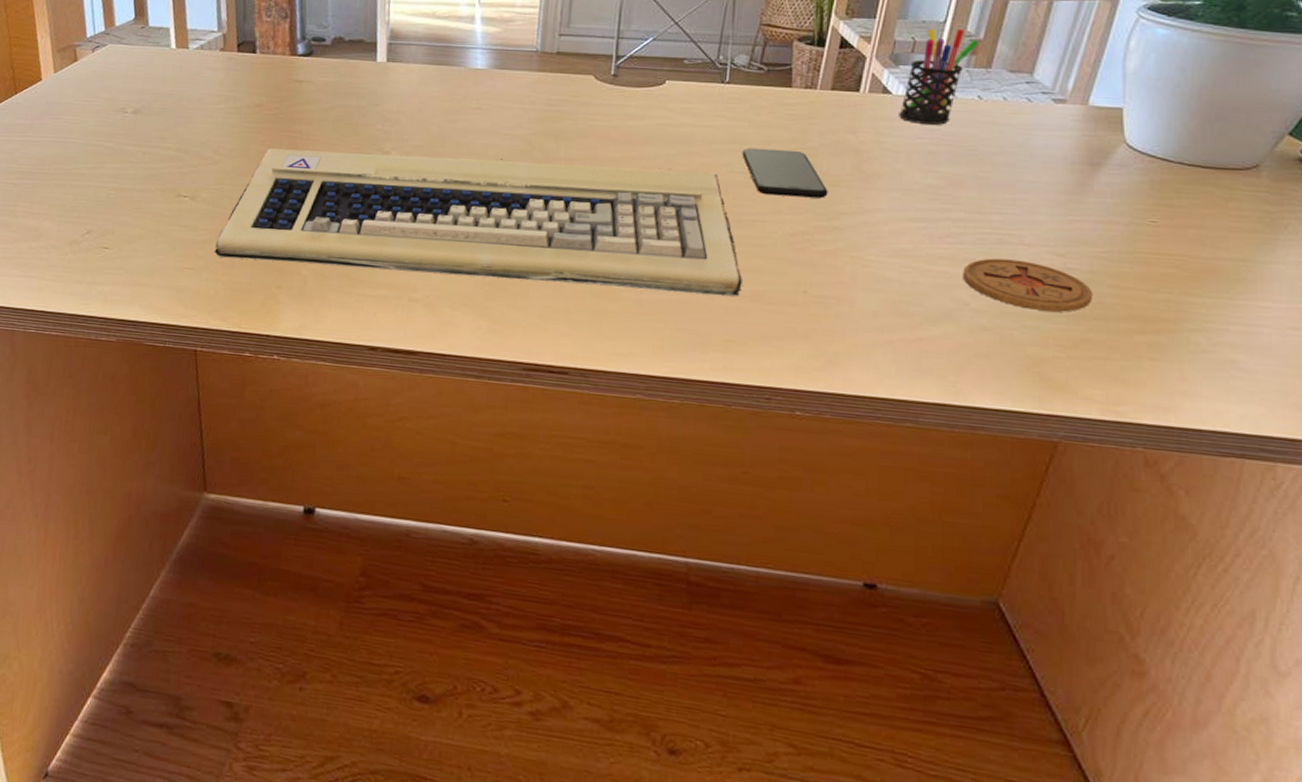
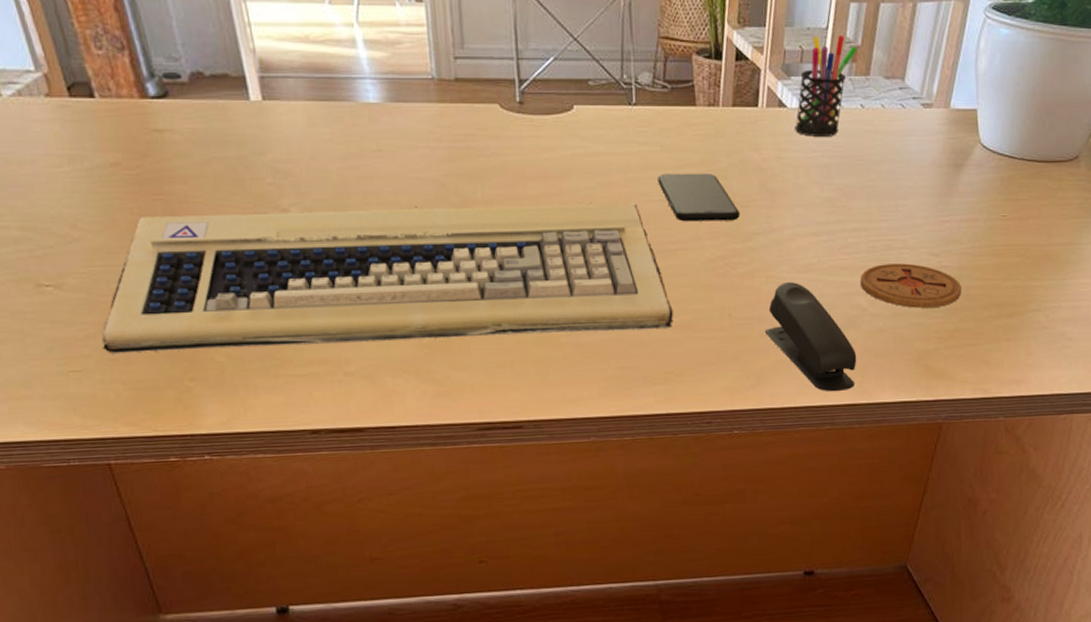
stapler: none [844,265,952,388] -> present [765,282,857,392]

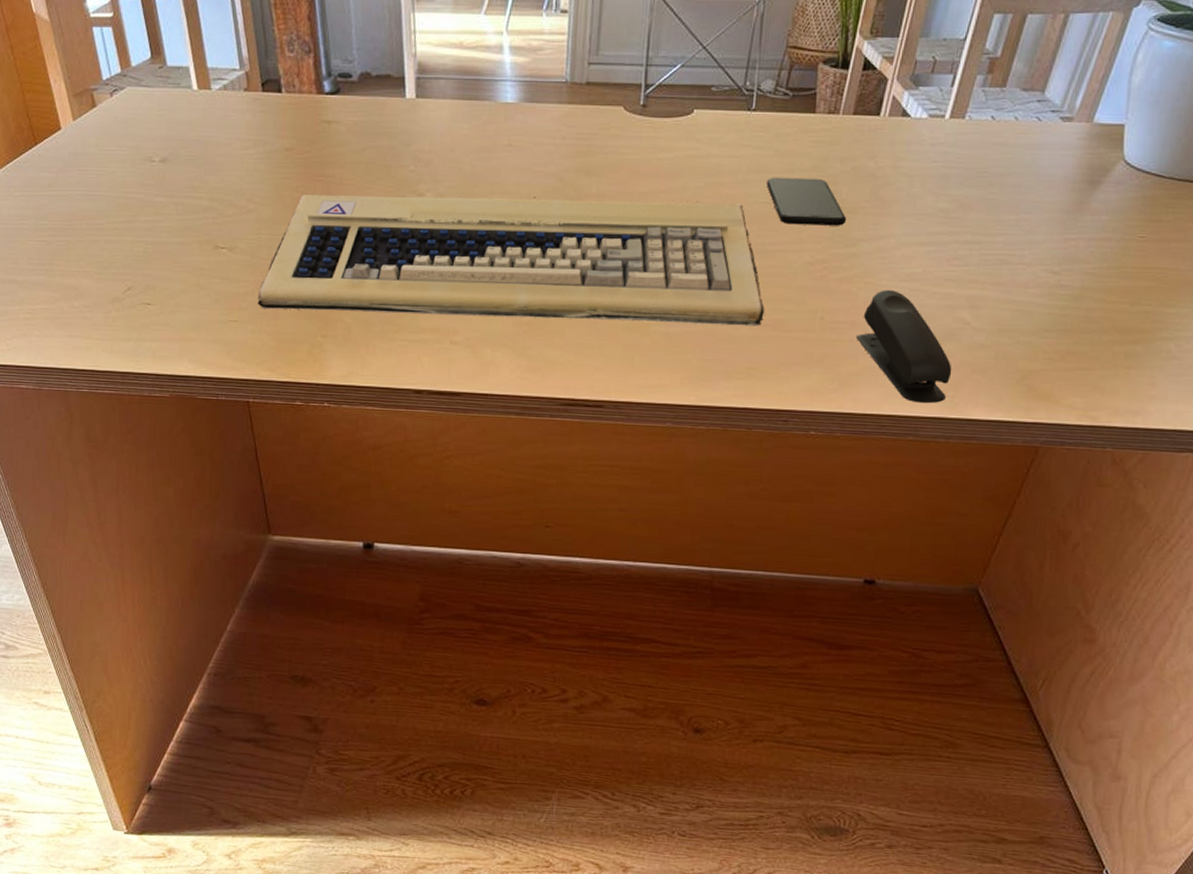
pen holder: present [795,35,857,137] -> none [916,46,996,147]
coaster: present [860,263,962,308] -> none [966,278,1082,327]

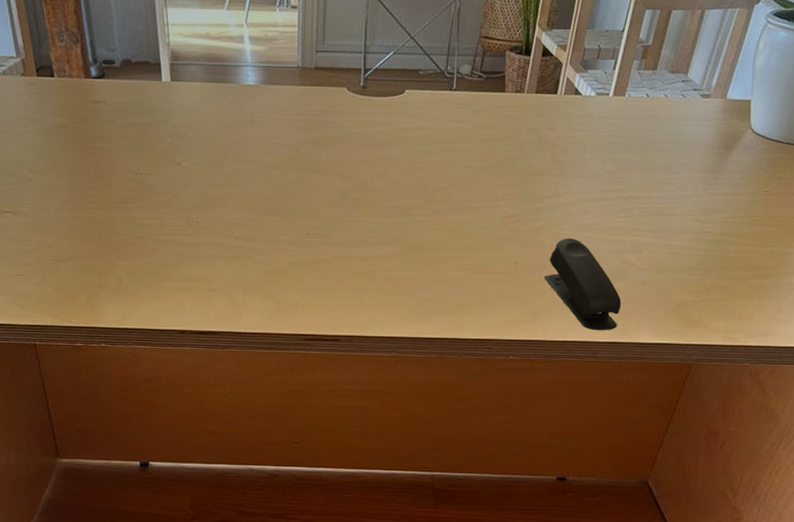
computer keyboard: present [258,192,765,327] -> none [40,163,470,271]
smartphone: present [766,177,847,226] -> none [467,146,533,186]

